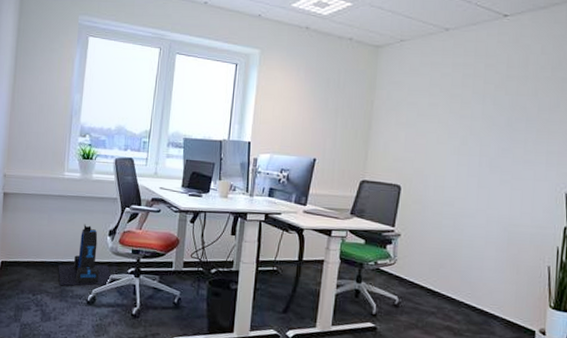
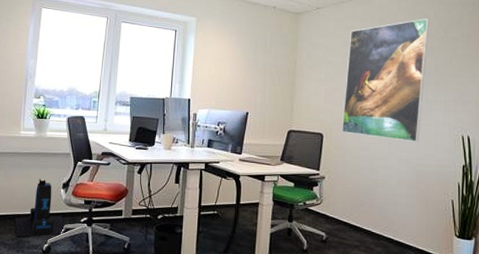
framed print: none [422,54,535,199] -> present [341,19,430,143]

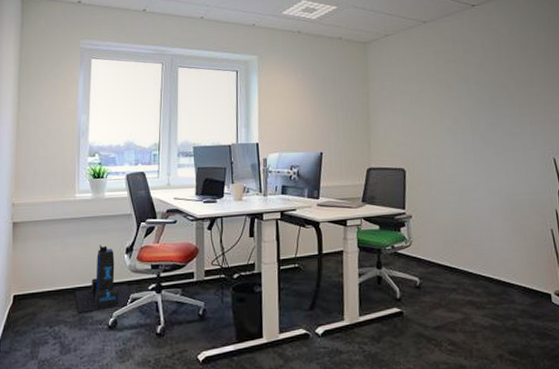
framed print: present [341,19,430,143] -> none [422,37,509,170]

